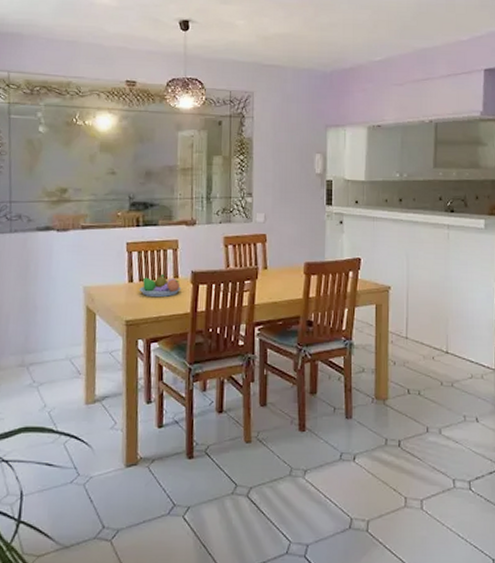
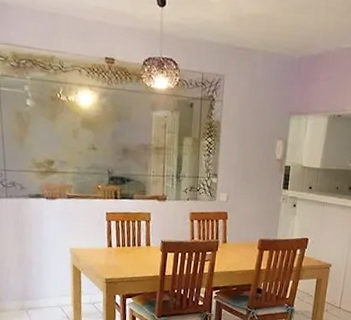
fruit bowl: present [139,274,182,297] -> none [117,241,153,261]

